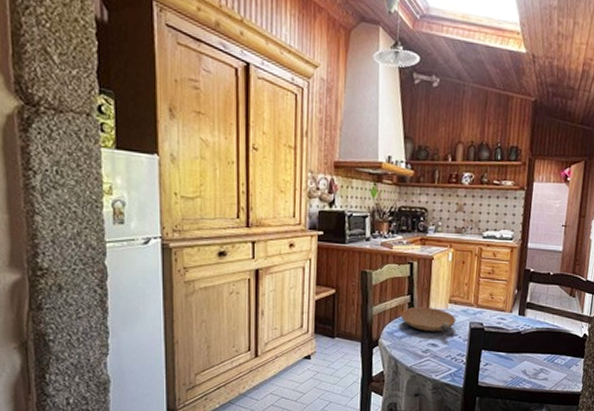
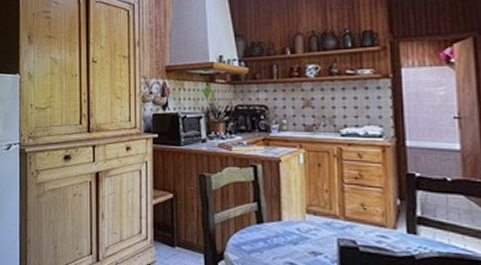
bowl: present [400,306,456,331] -> none [247,216,318,248]

